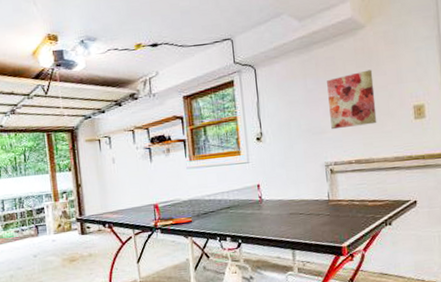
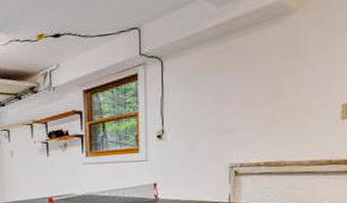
wall art: present [327,69,377,130] -> none [241,62,298,129]

